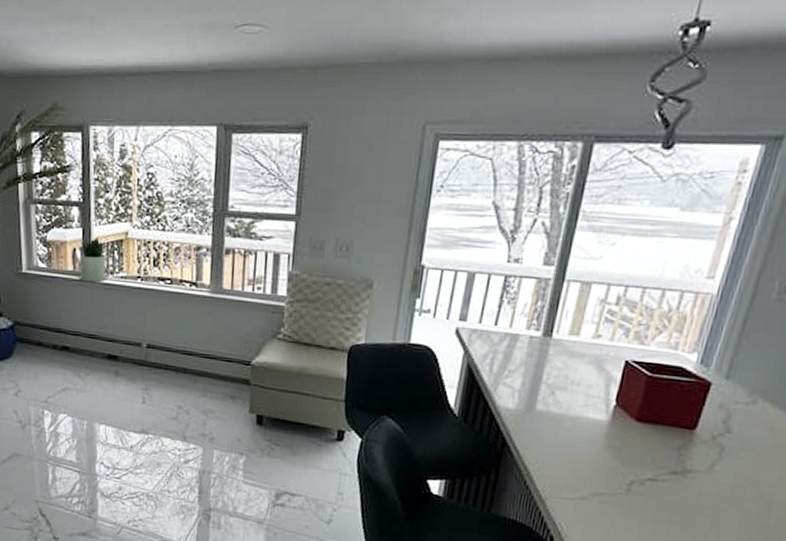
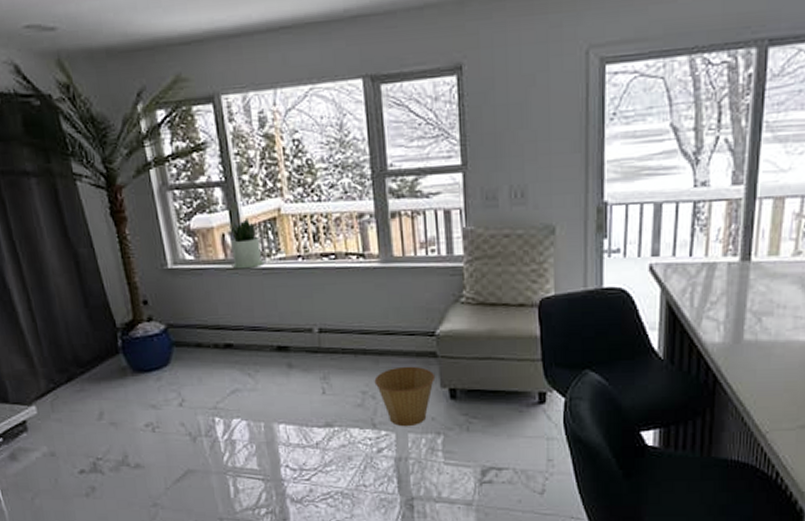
basket: none [190,388,246,444] -> present [374,366,436,427]

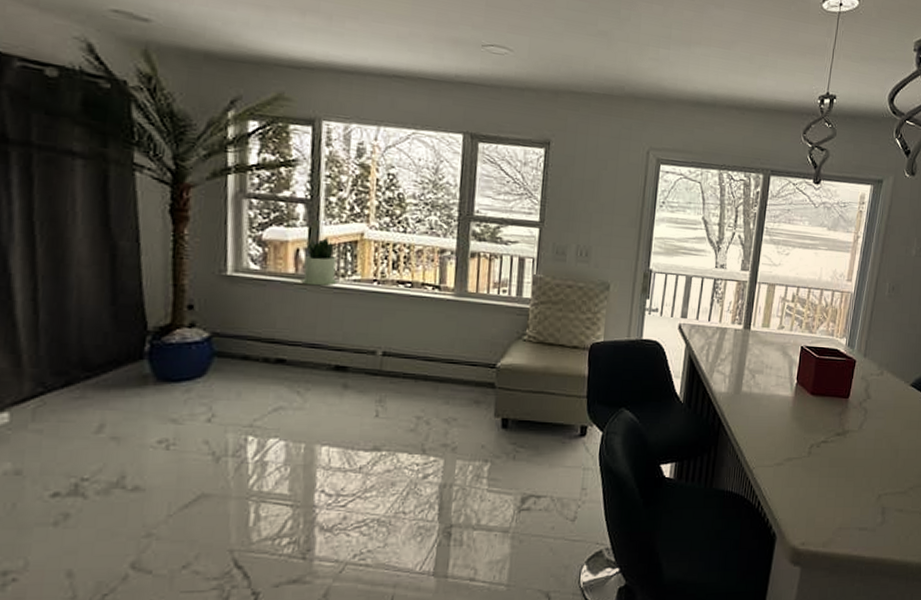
basket: present [374,366,436,427] -> none [430,394,491,454]

